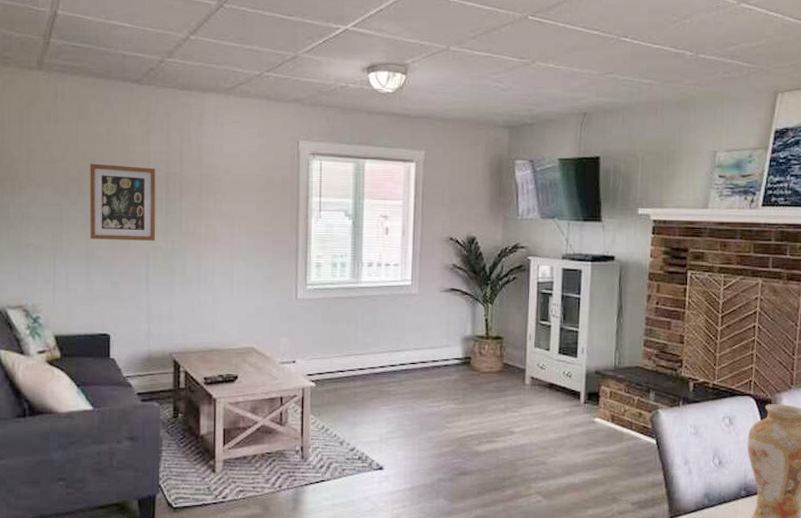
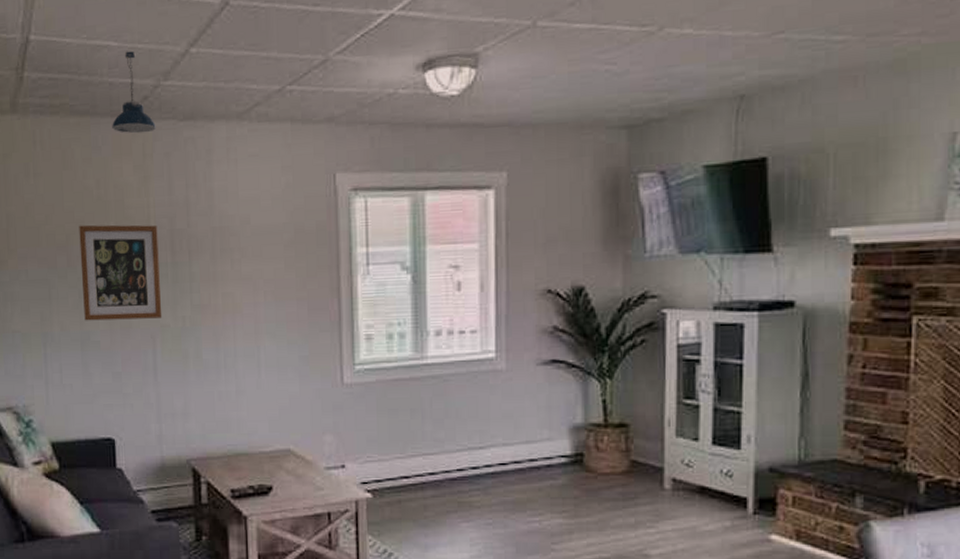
pendant light: none [123,32,159,96] -> present [112,51,156,134]

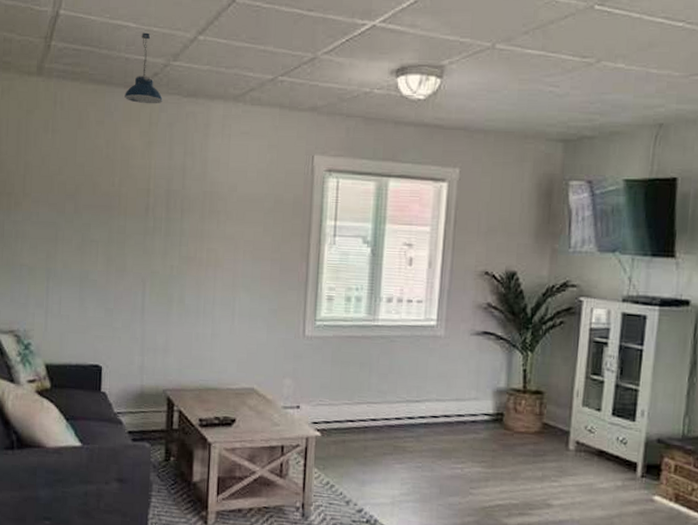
wall art: present [79,224,162,321] -> none [85,178,156,265]

